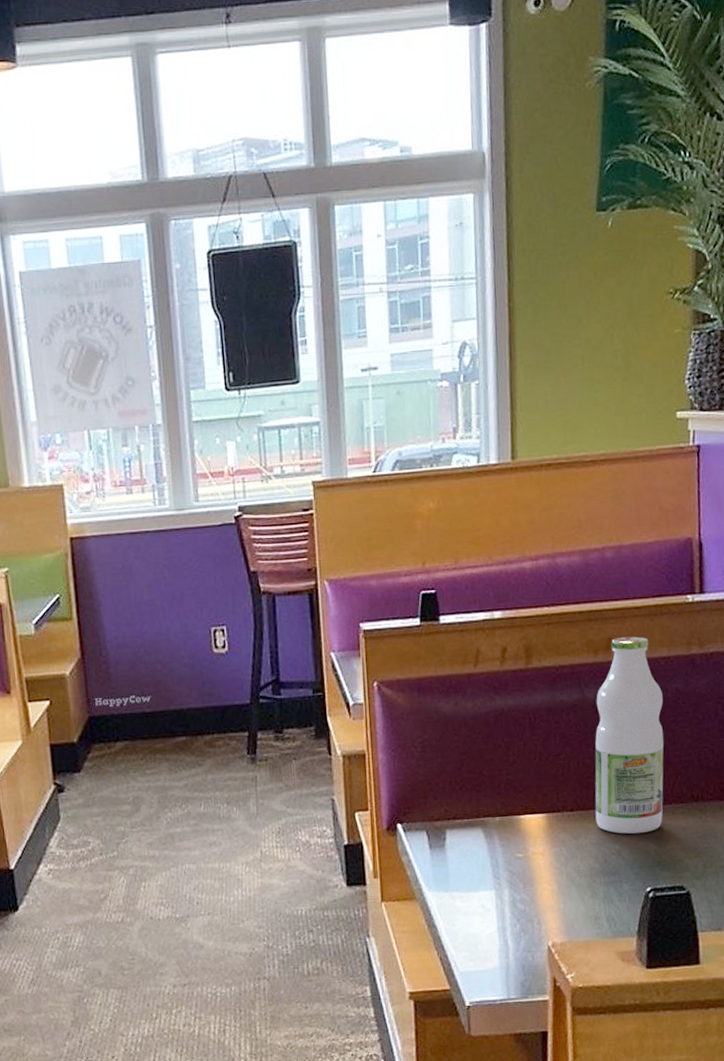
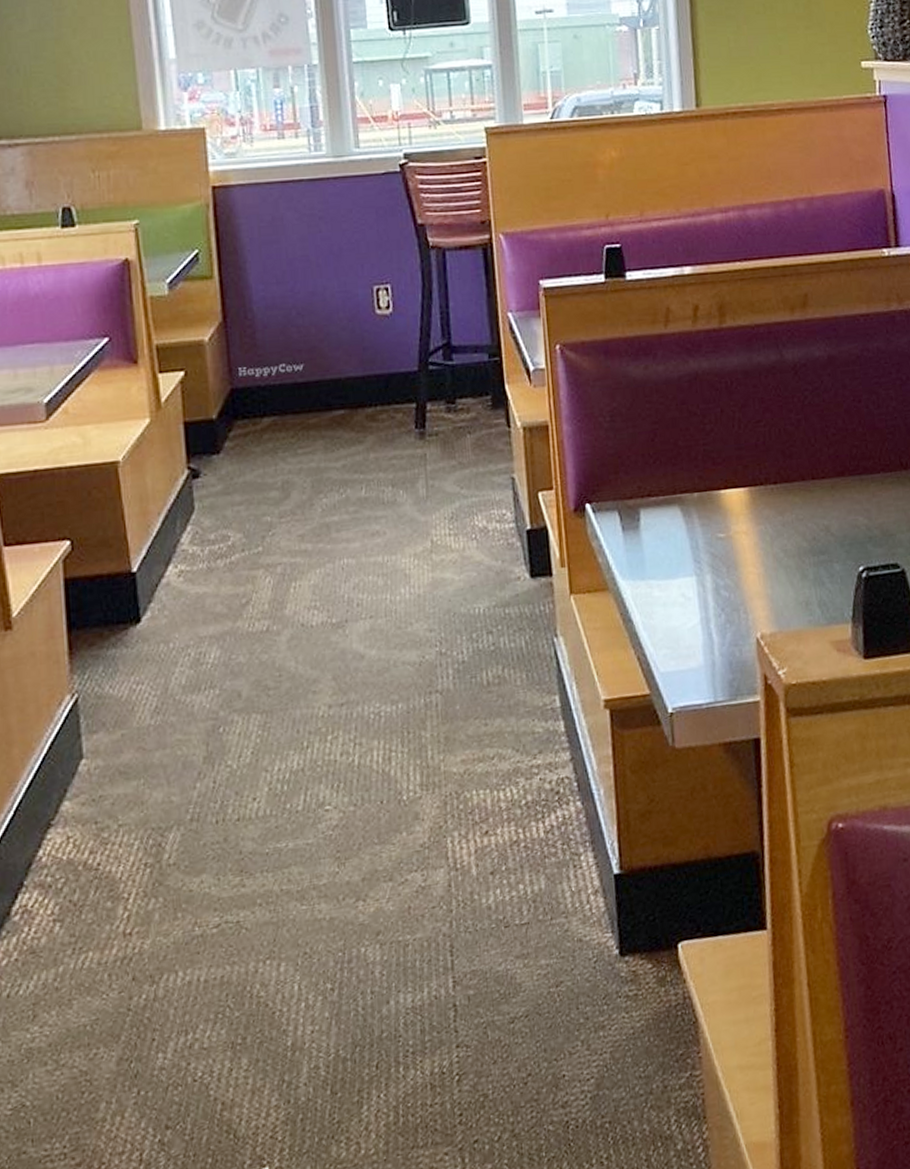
beverage bottle: present [595,636,664,834] -> none [795,292,872,508]

